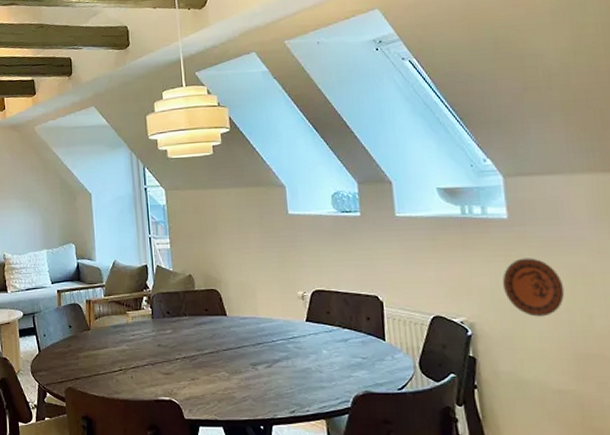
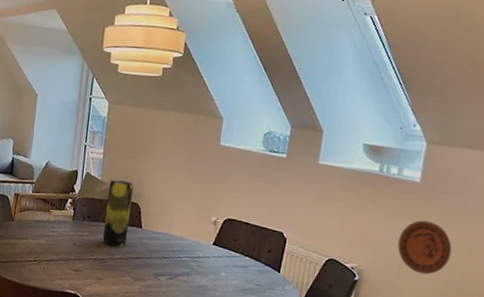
vase: none [183,268,214,341] -> present [102,179,134,247]

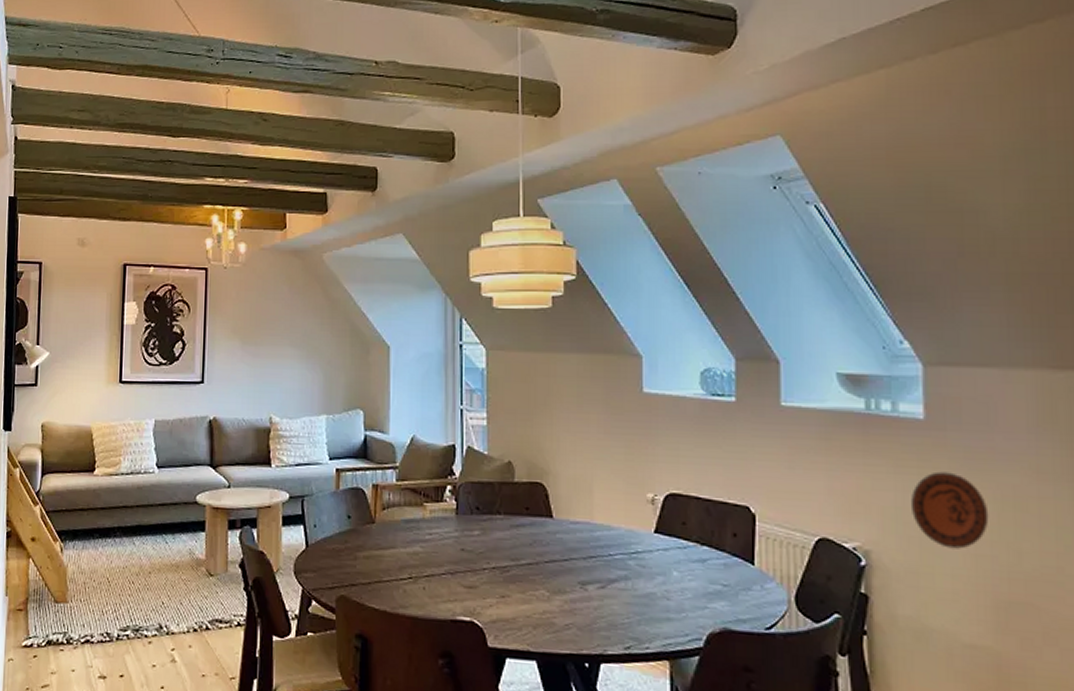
vase: present [102,179,134,247] -> none [500,453,535,548]

